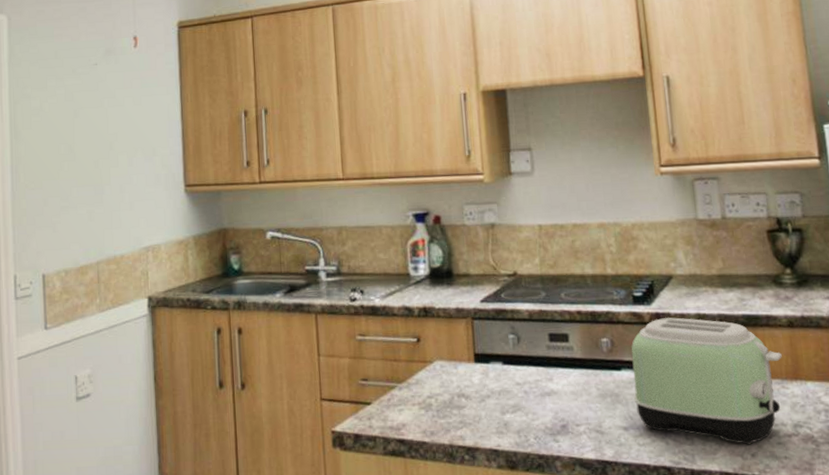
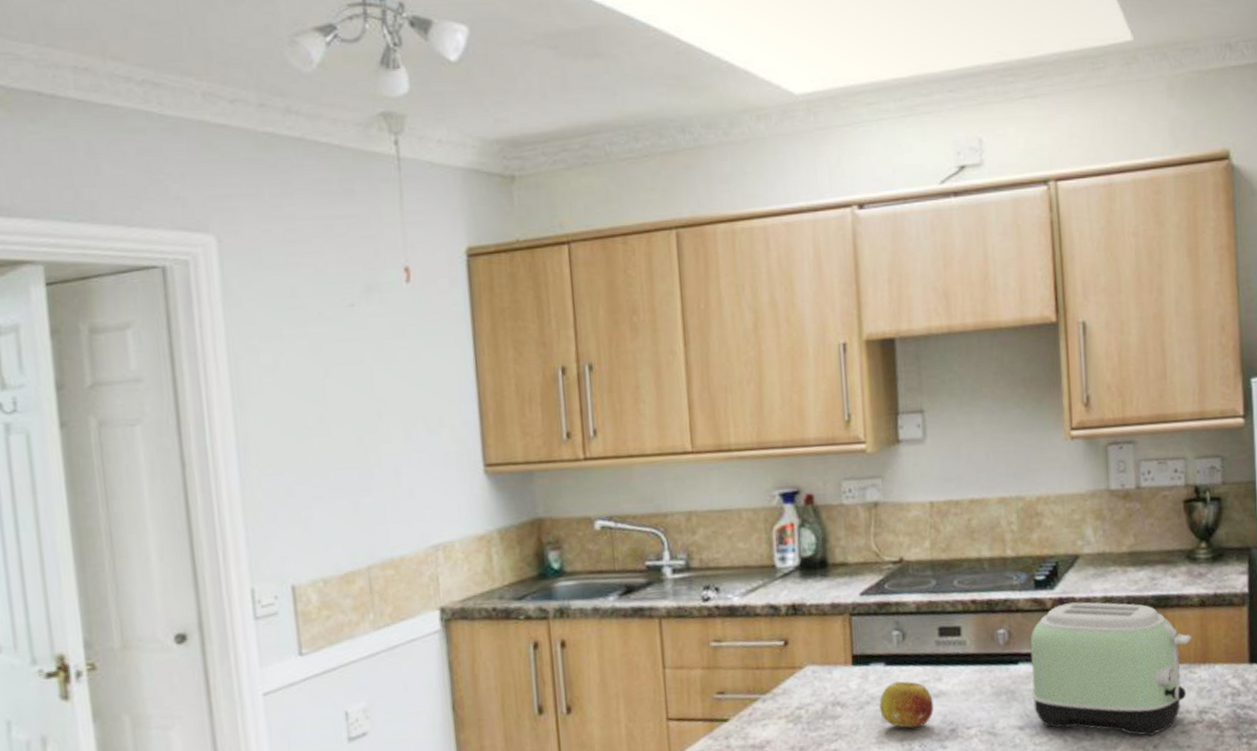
fruit: none [498,379,546,422] -> present [879,681,934,729]

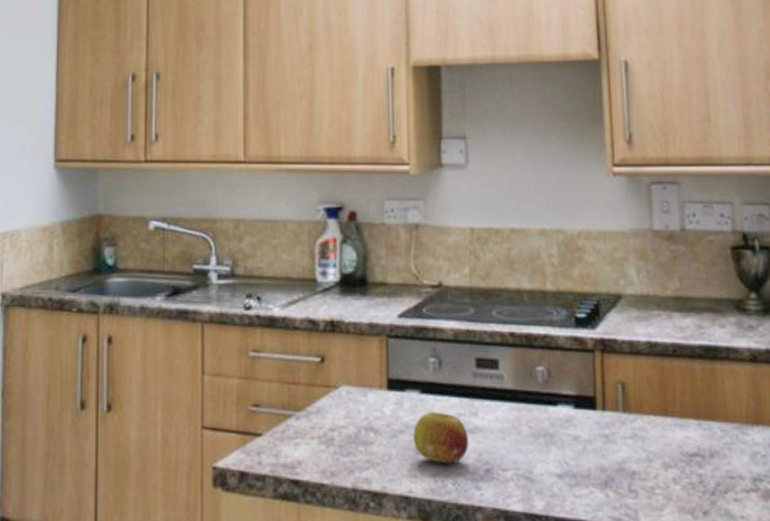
toaster: present [1030,602,1191,737] -> none [570,345,743,501]

